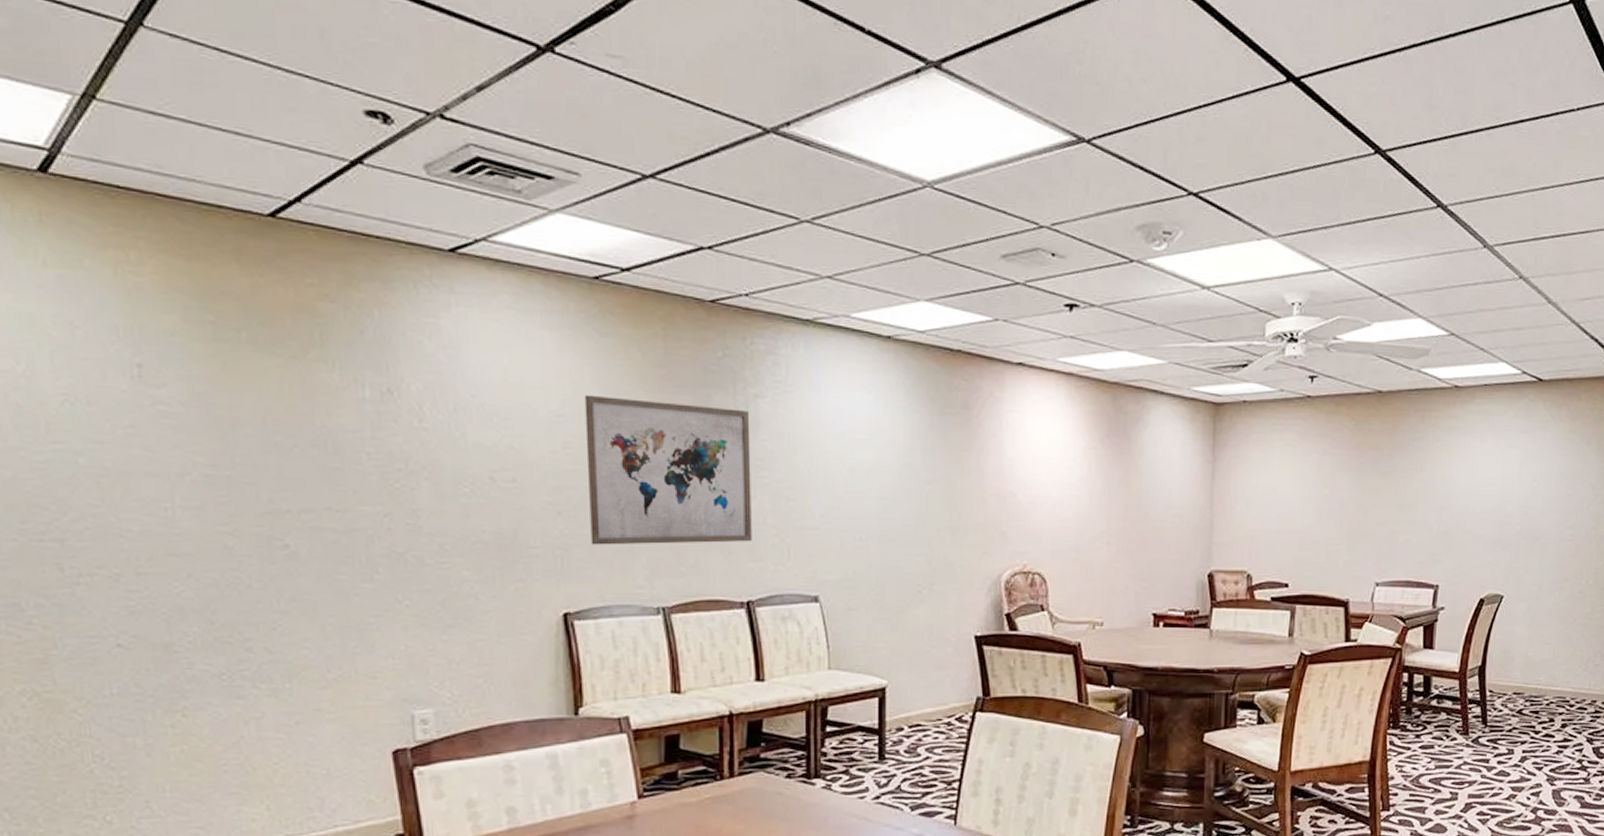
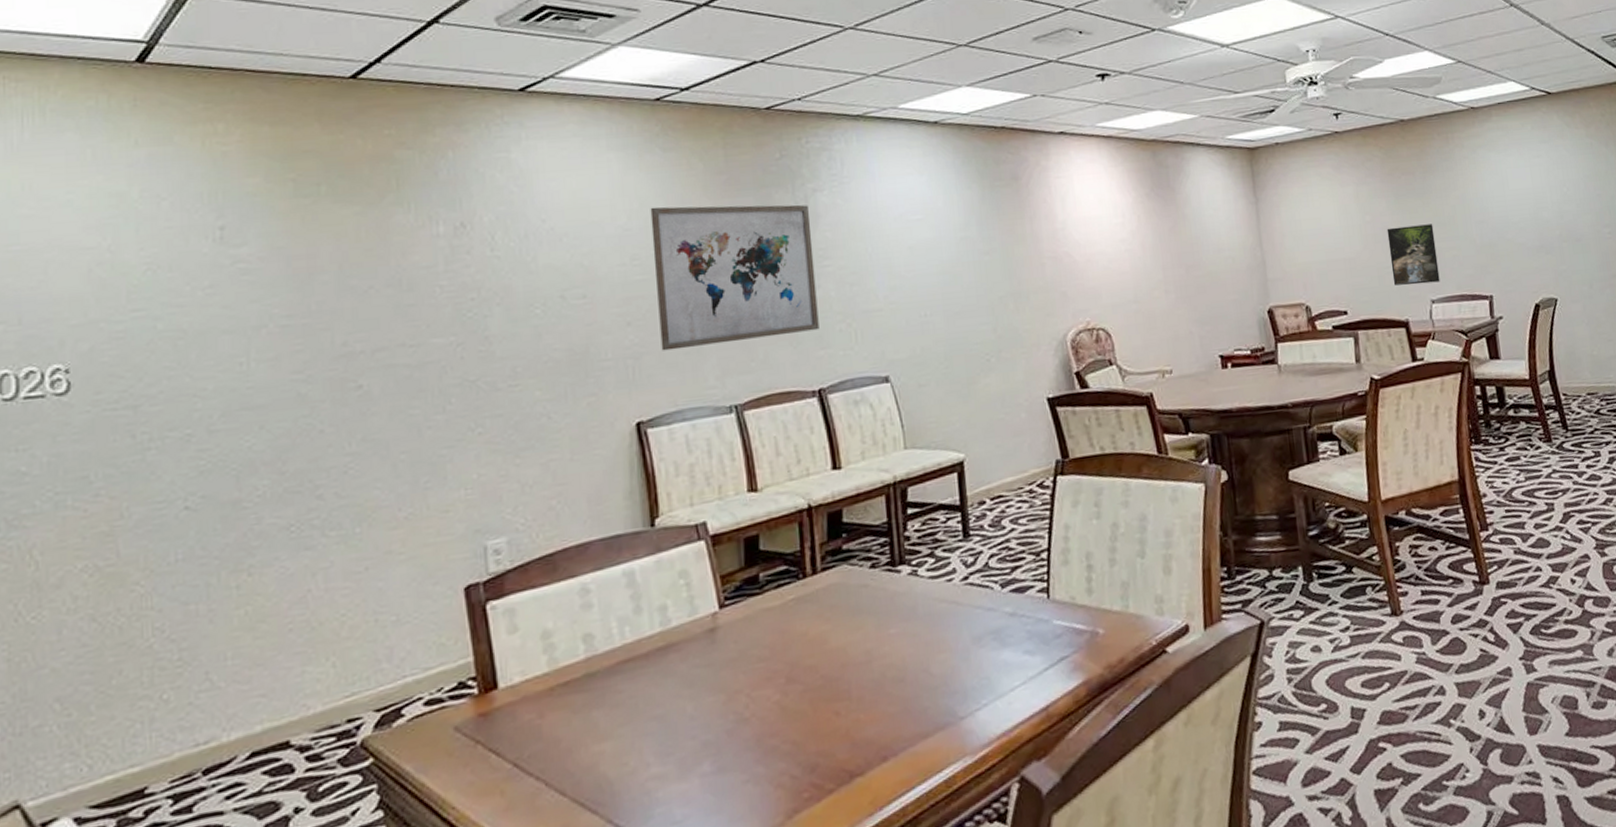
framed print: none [1340,504,1392,565] -> present [1387,224,1440,286]

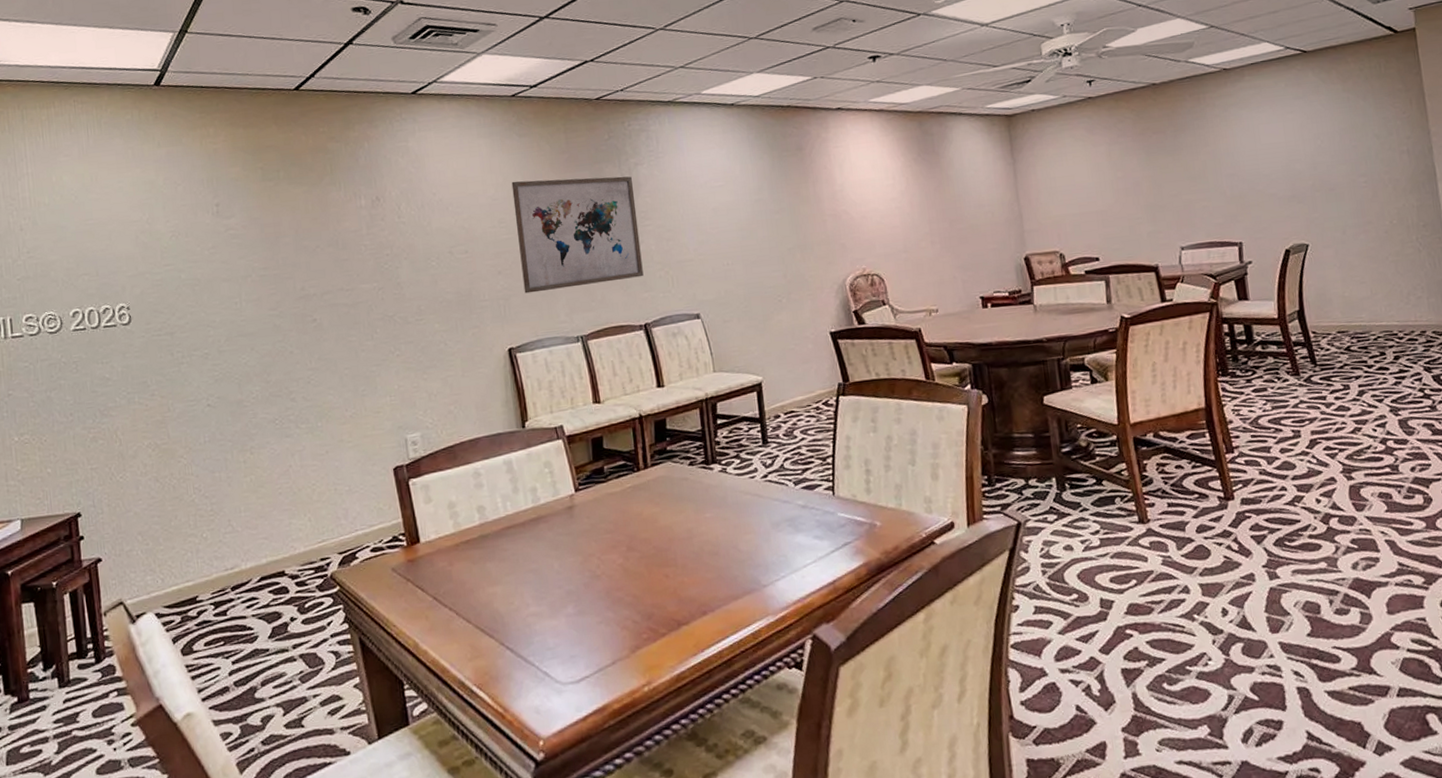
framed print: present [1387,224,1440,286] -> none [1138,178,1190,234]

